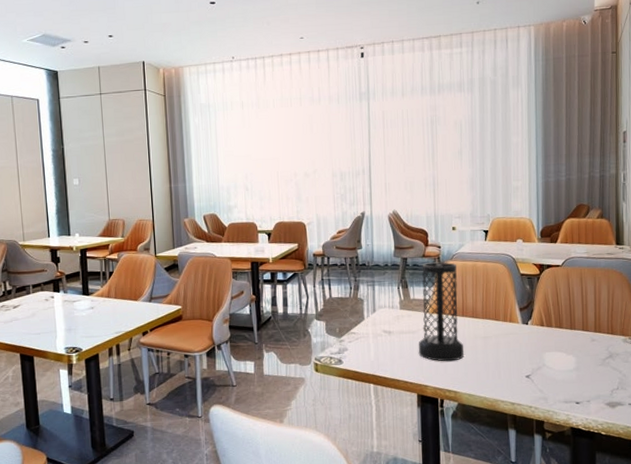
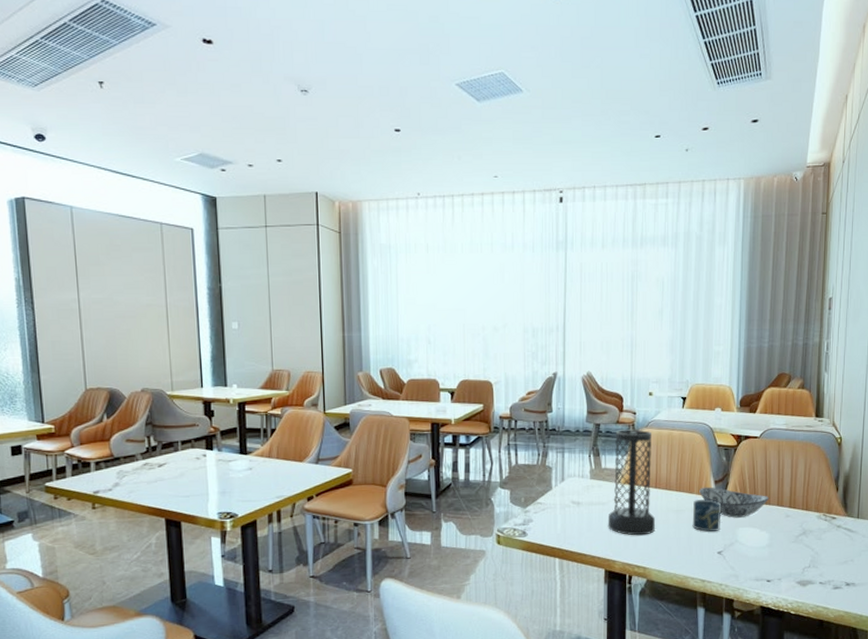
cup: none [499,325,528,357] -> present [692,499,722,532]
decorative bowl: none [505,314,575,343] -> present [699,487,770,518]

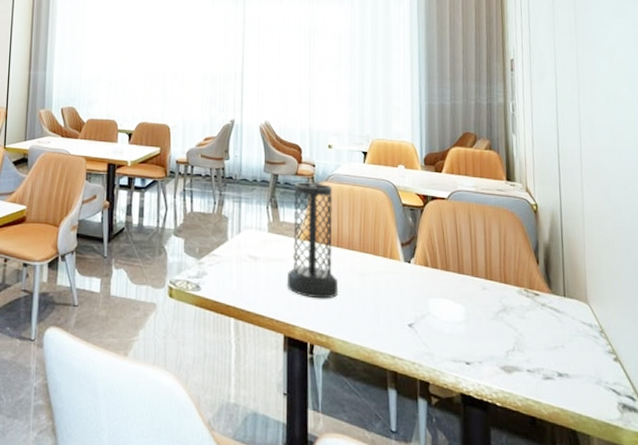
cup: present [692,499,722,532] -> none [378,262,411,300]
decorative bowl: present [699,487,770,518] -> none [385,249,463,287]

